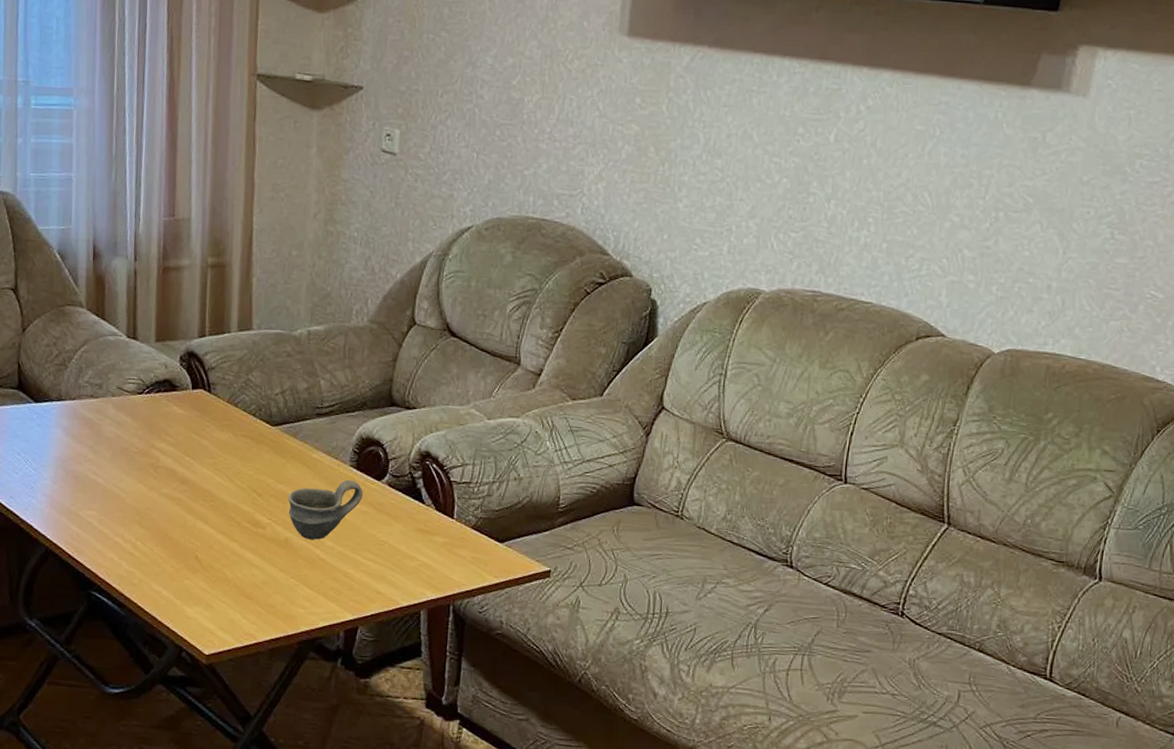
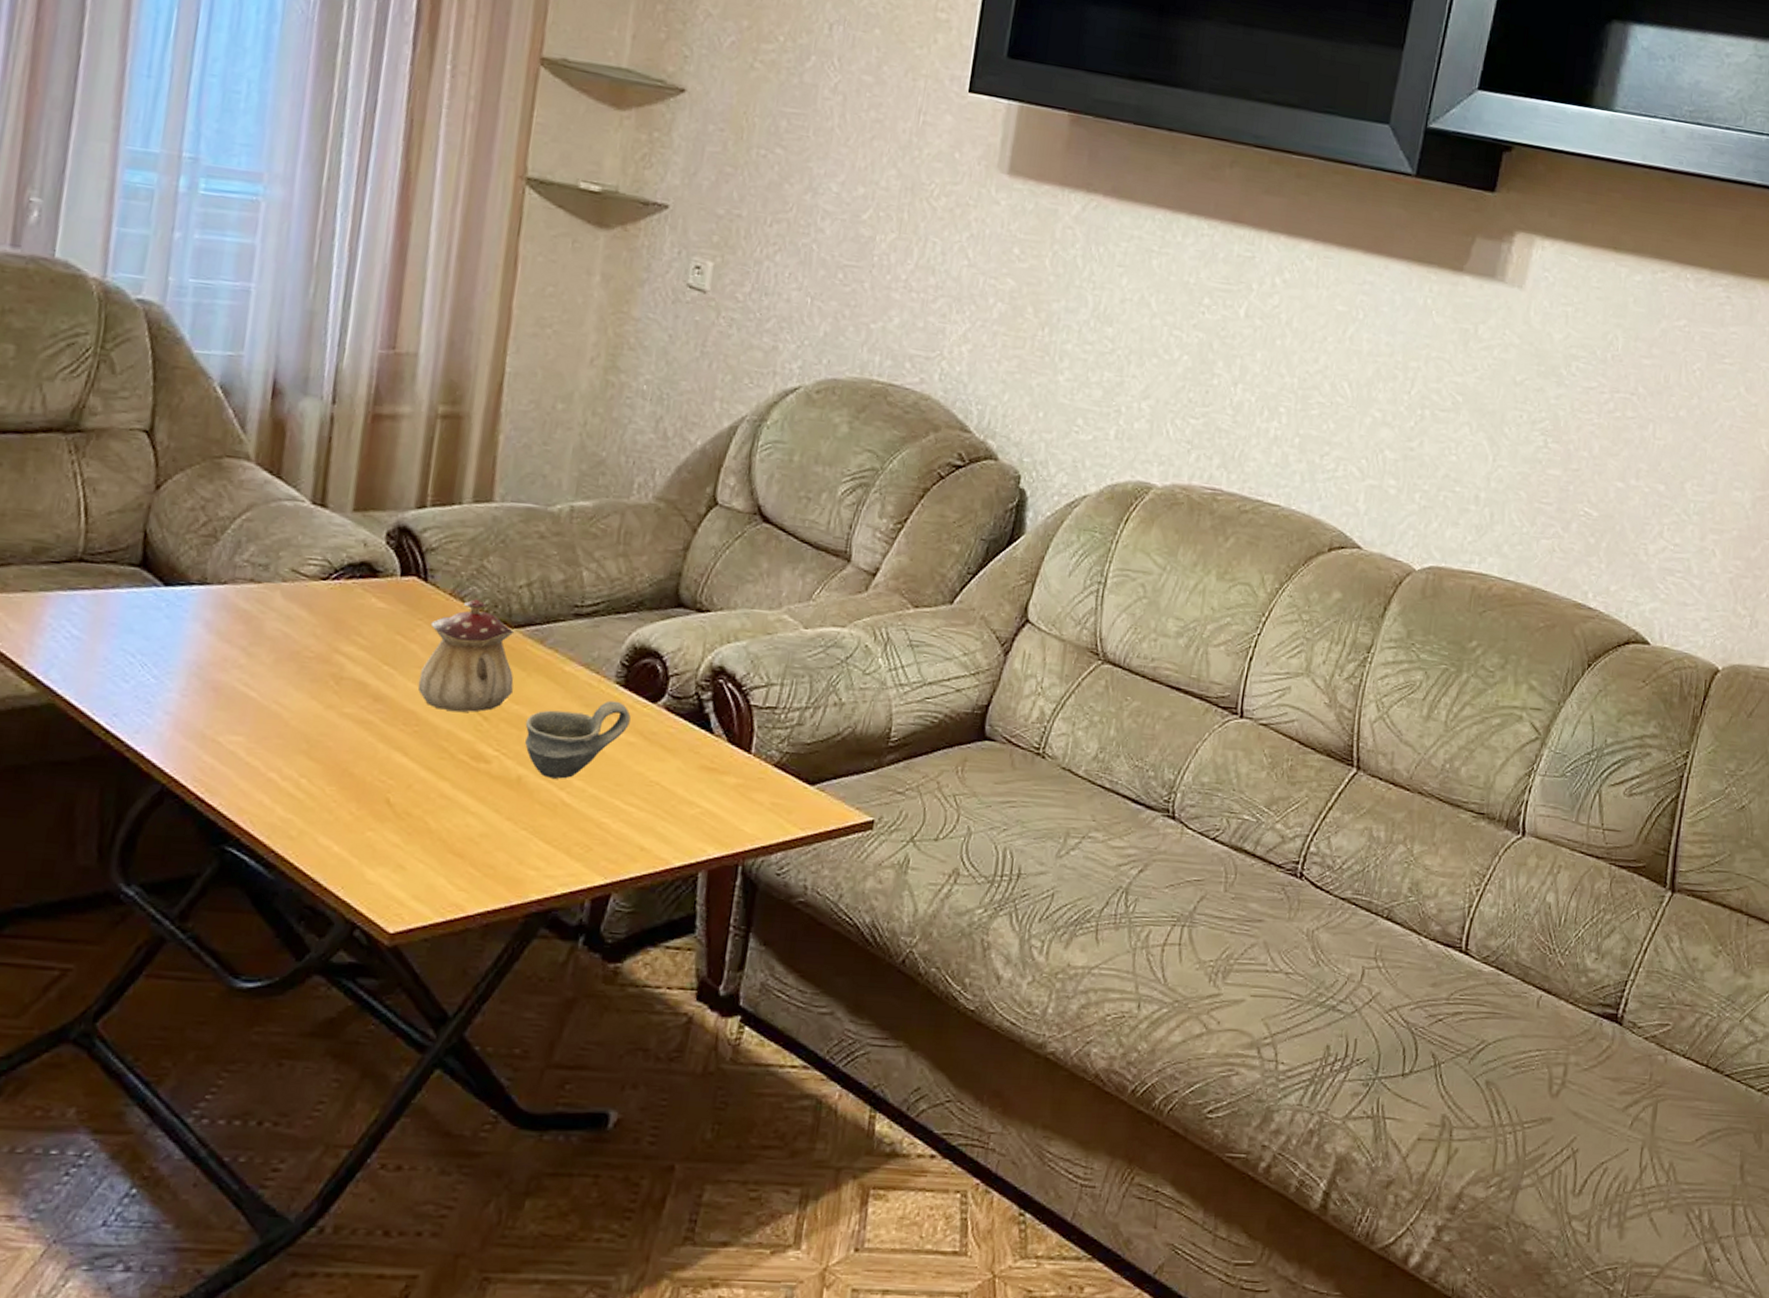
teapot: none [210,405,277,491] -> present [417,599,515,713]

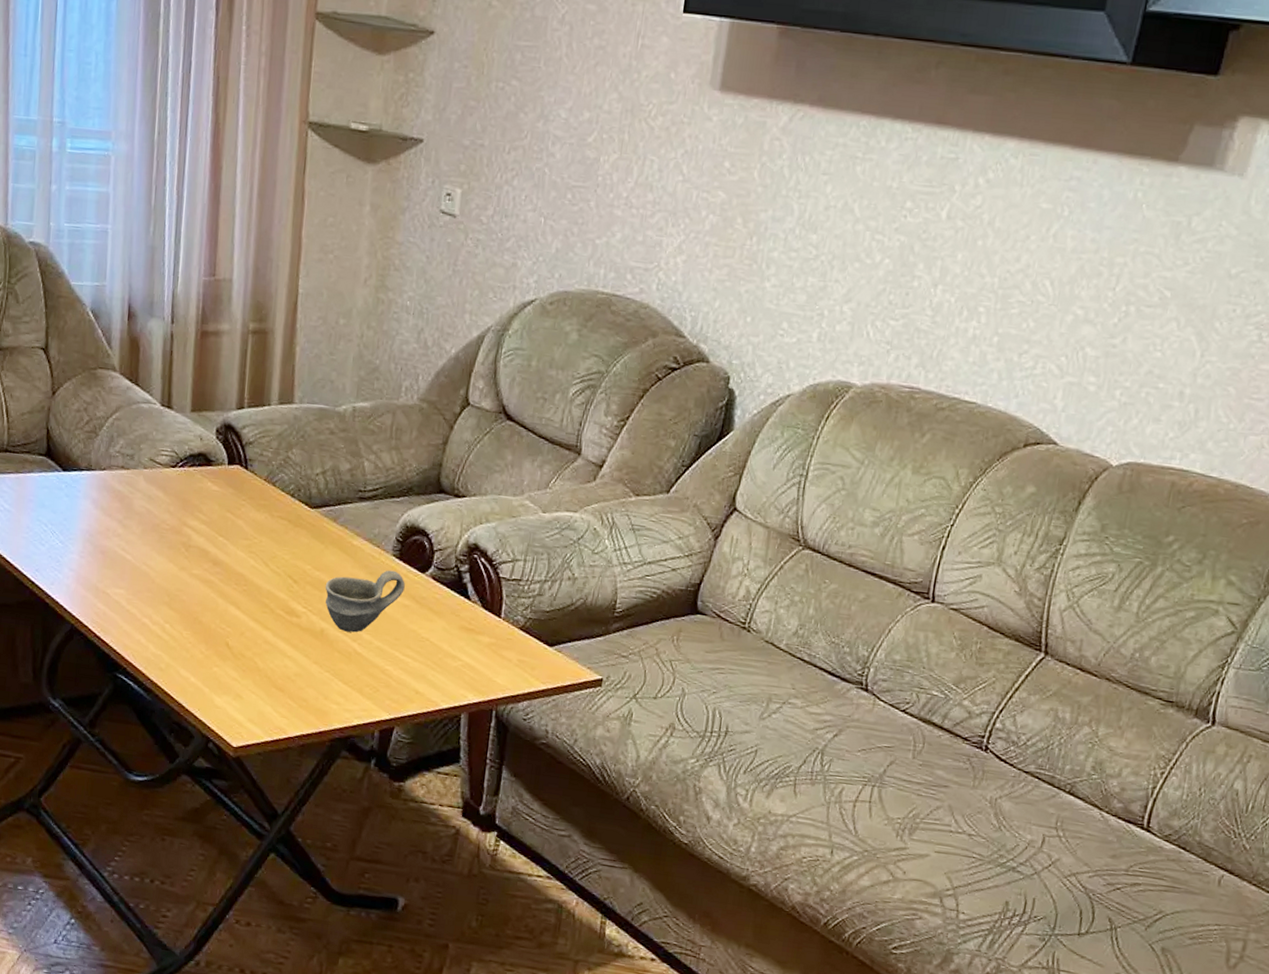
teapot: present [417,599,515,713] -> none [244,484,315,577]

